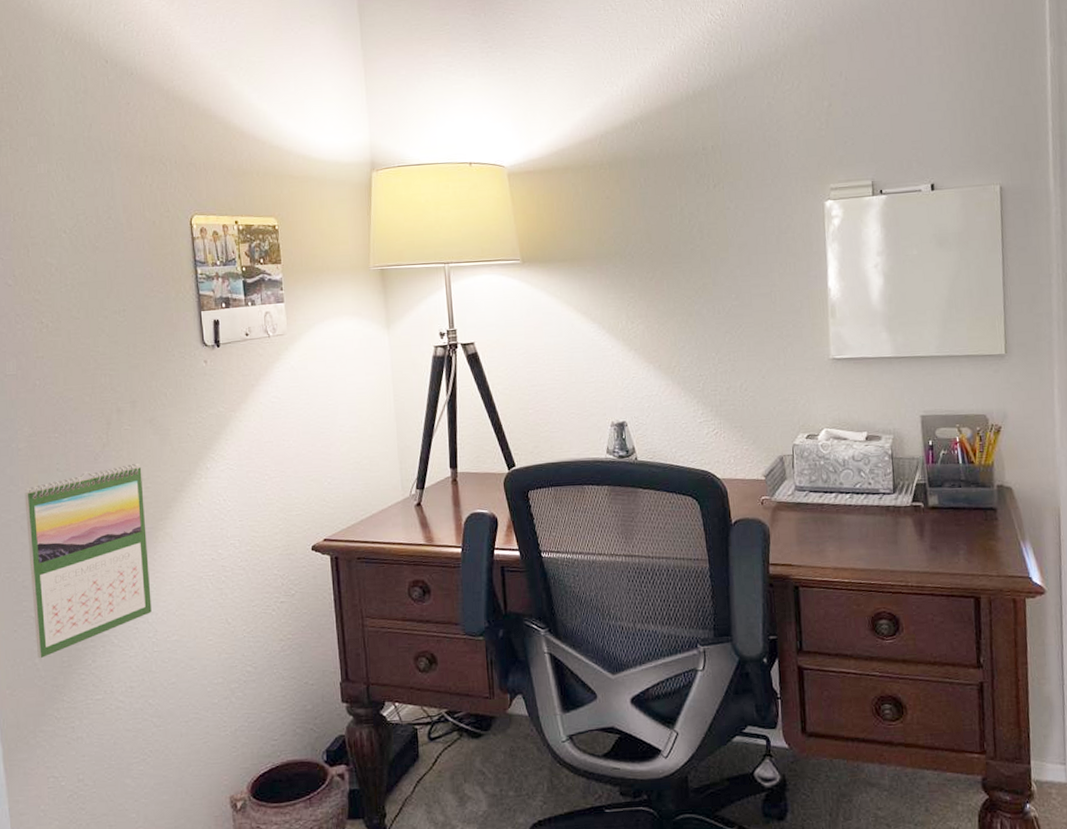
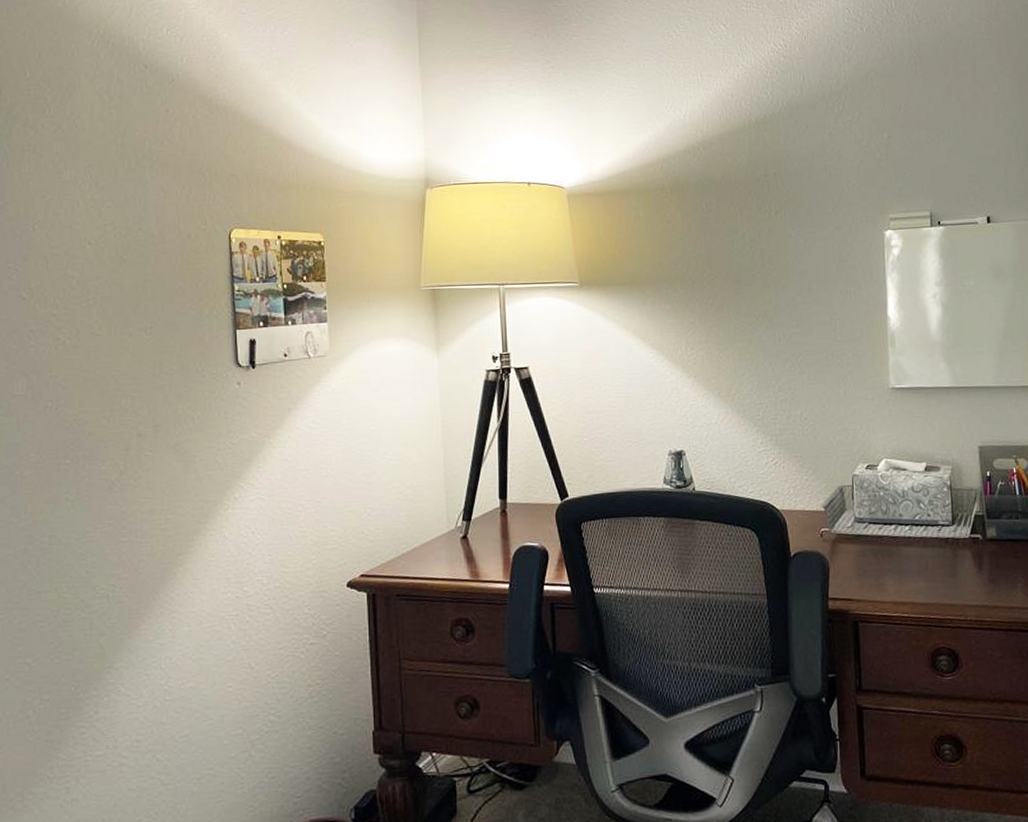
calendar: present [24,463,152,659] -> none [26,492,166,711]

